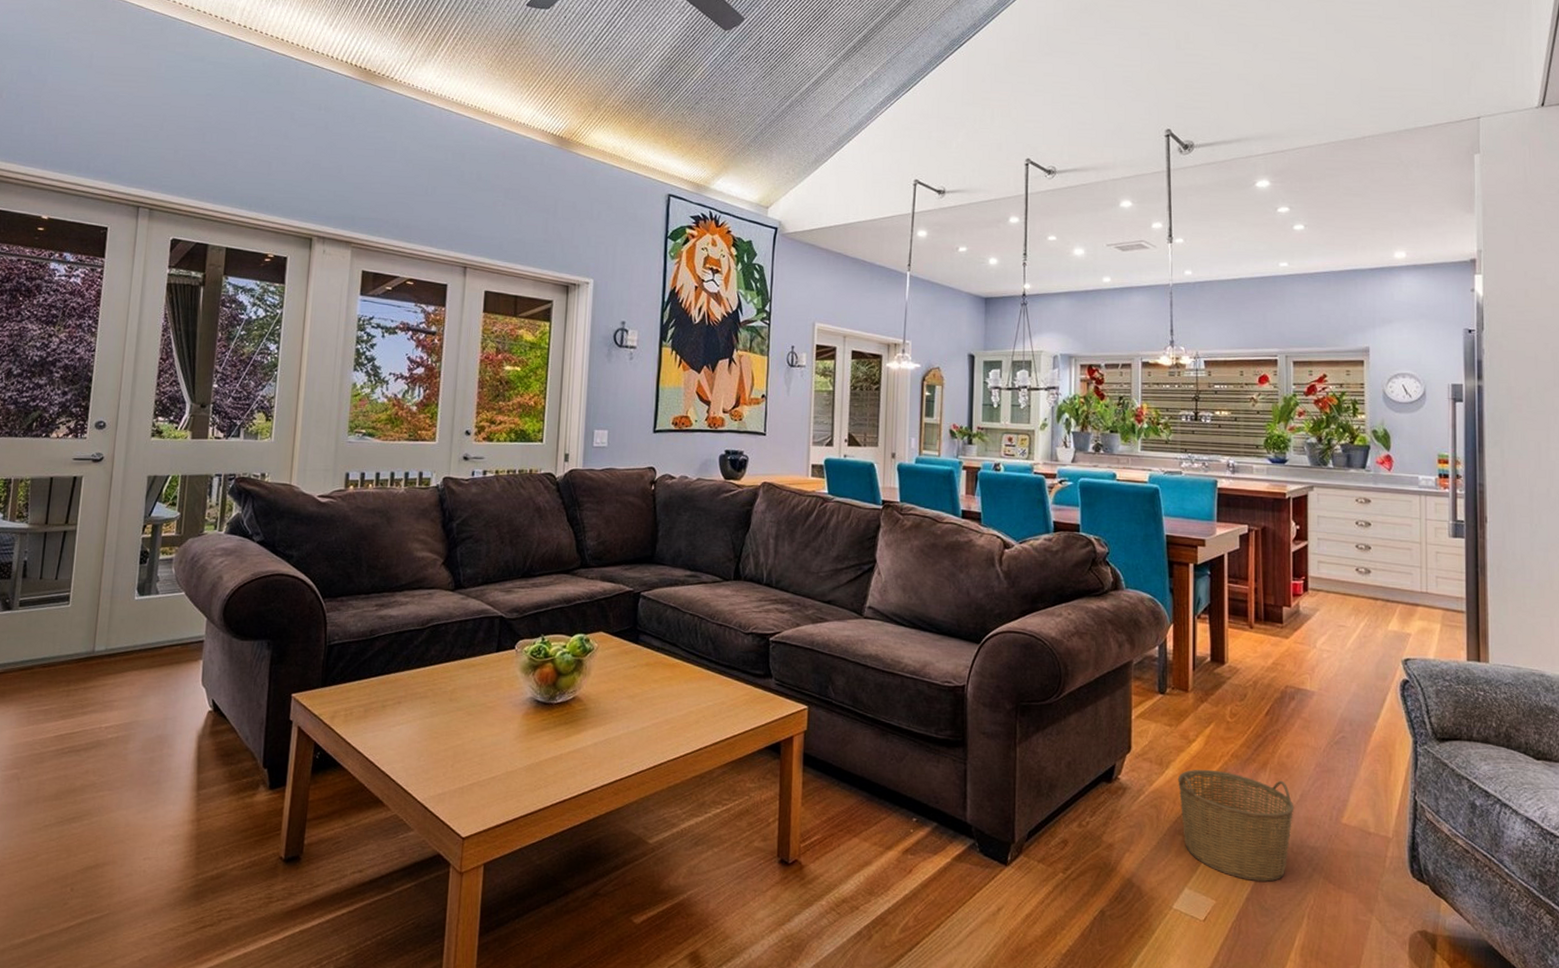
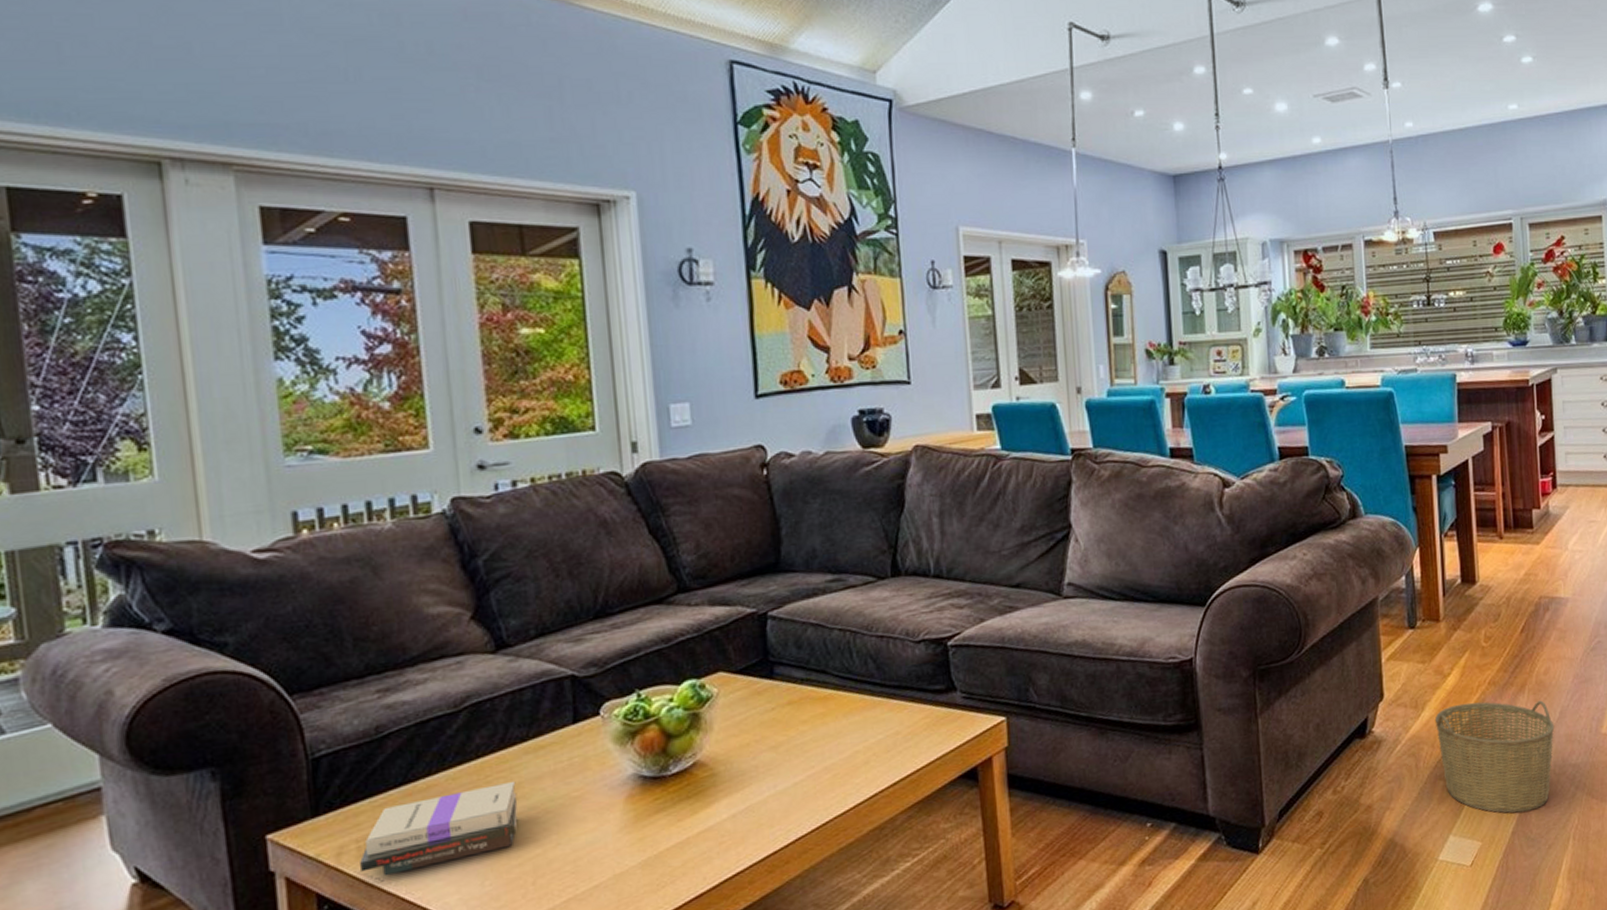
books: none [345,686,452,740] -> present [360,781,518,877]

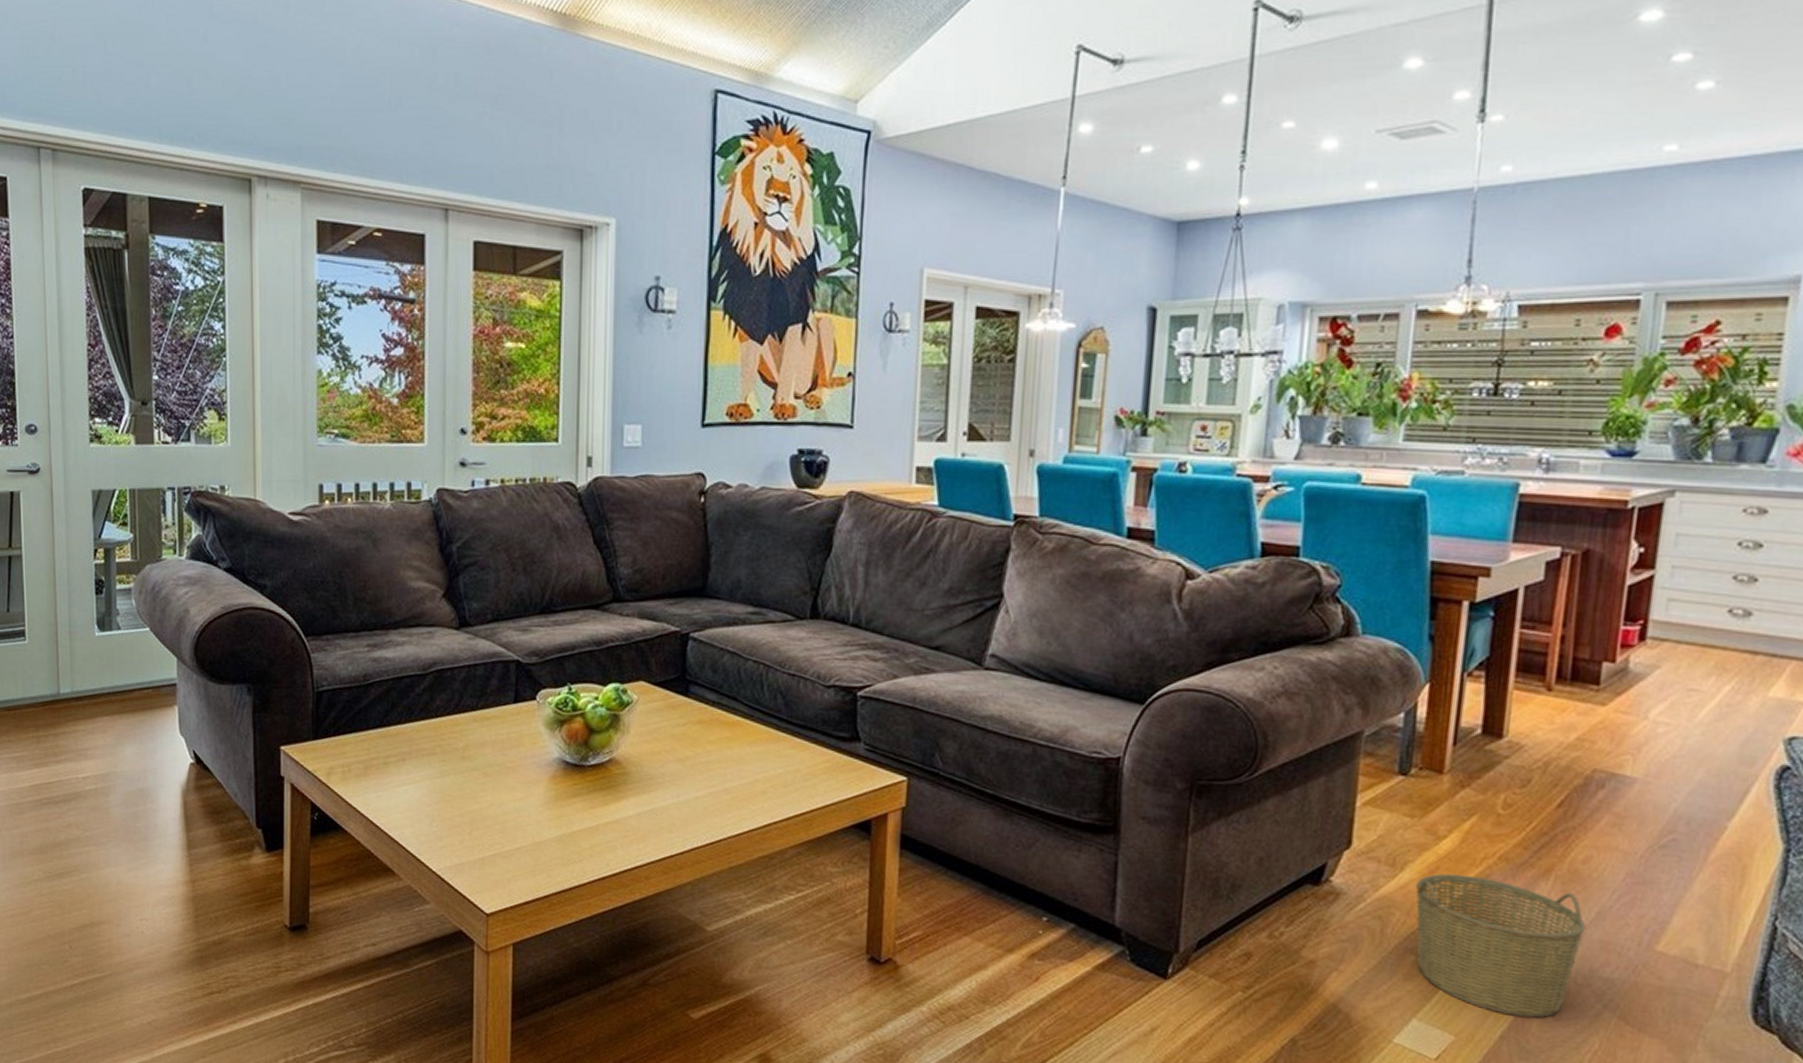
books: present [360,781,518,877] -> none [344,742,464,800]

